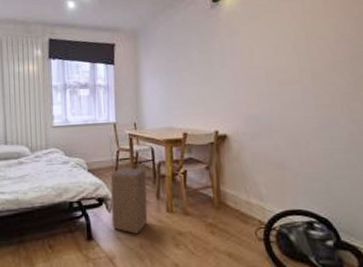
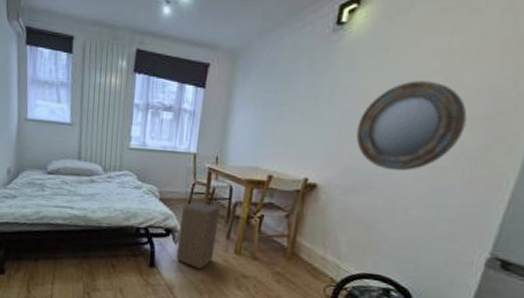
home mirror: none [248,37,333,114] -> present [355,80,467,171]

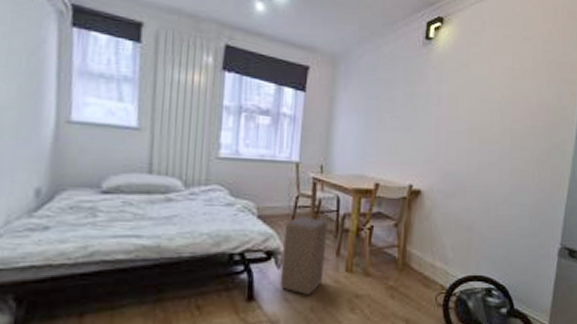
home mirror: present [355,80,467,171] -> none [450,93,531,175]

